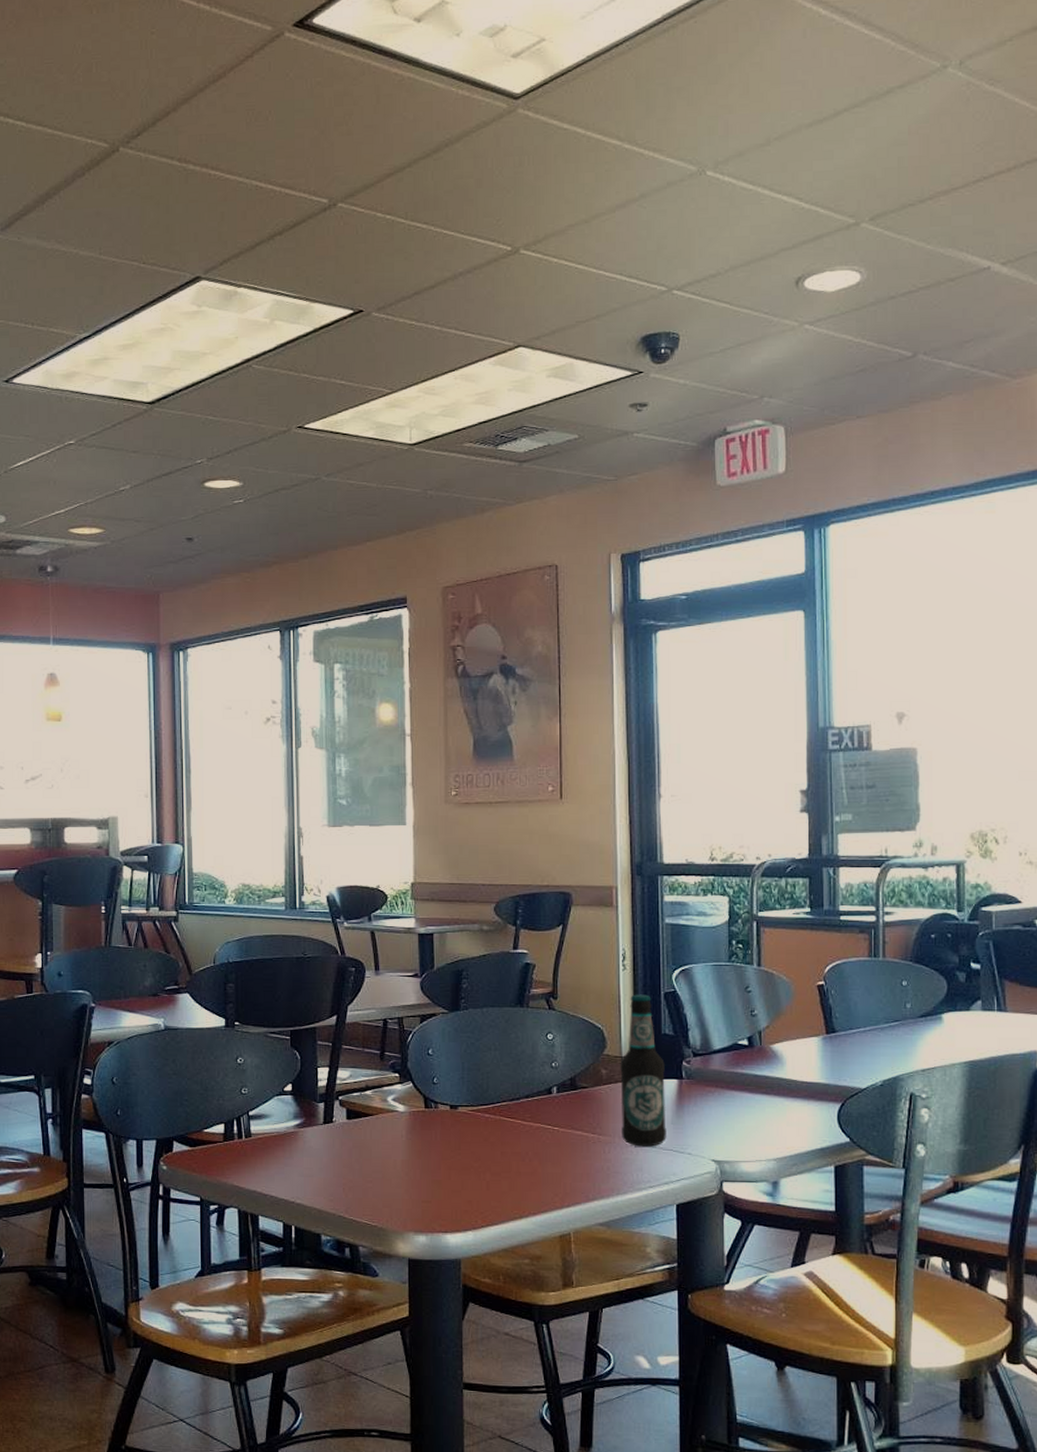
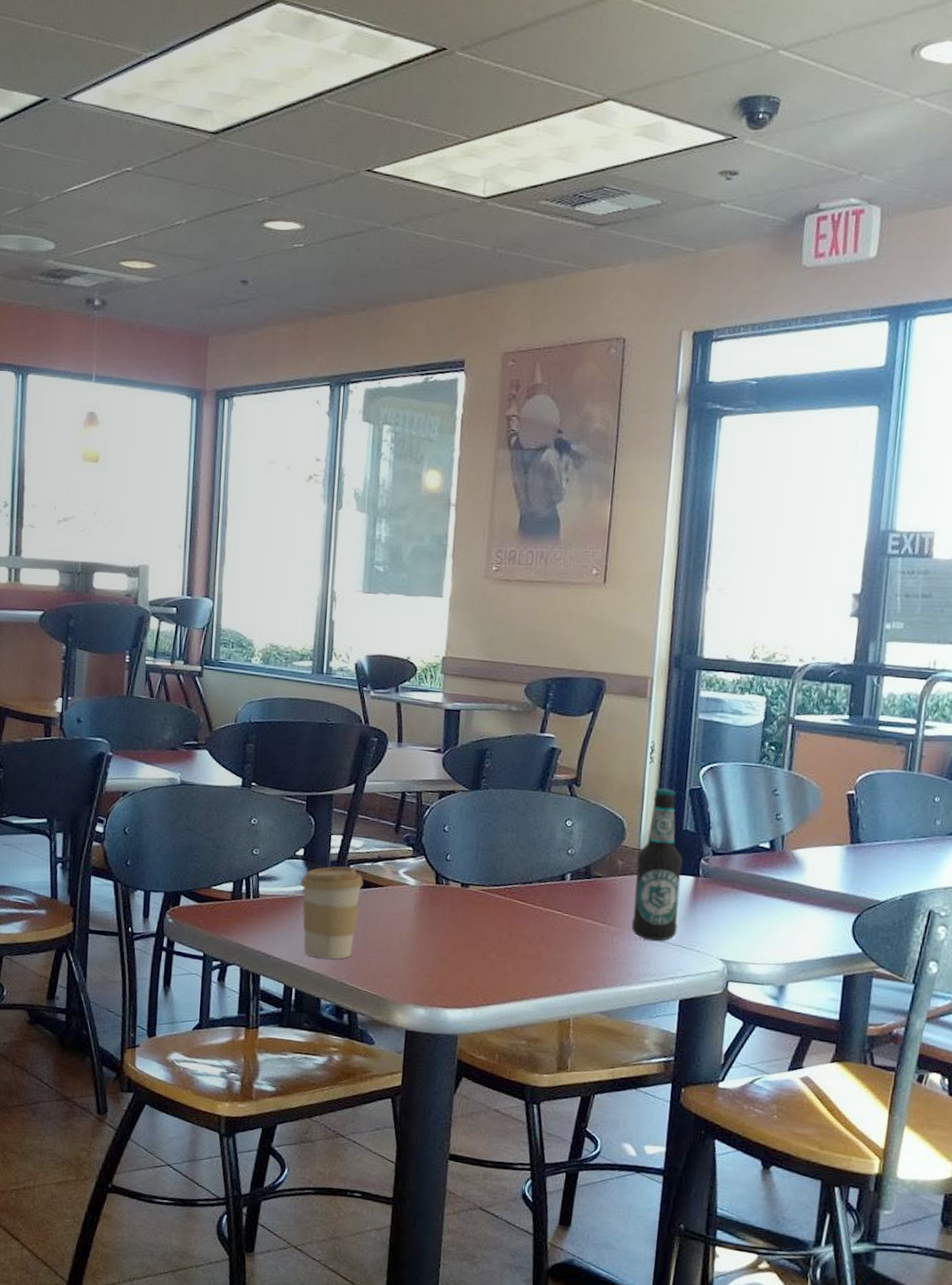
coffee cup: none [291,1098,353,1193] -> present [300,866,363,960]

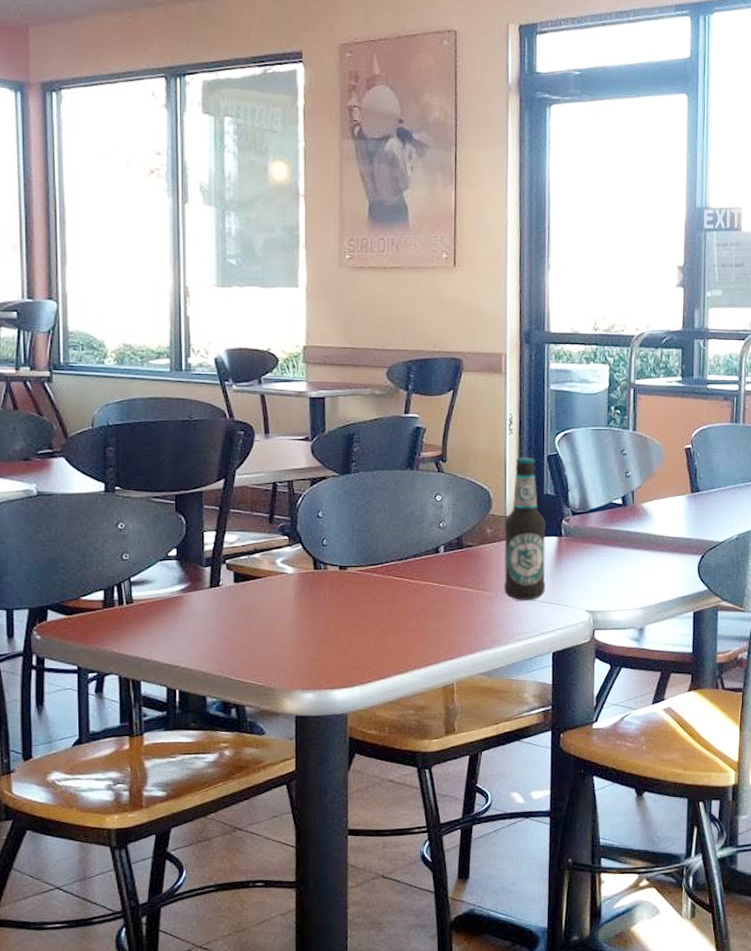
coffee cup: present [300,866,363,960] -> none [176,562,241,657]

